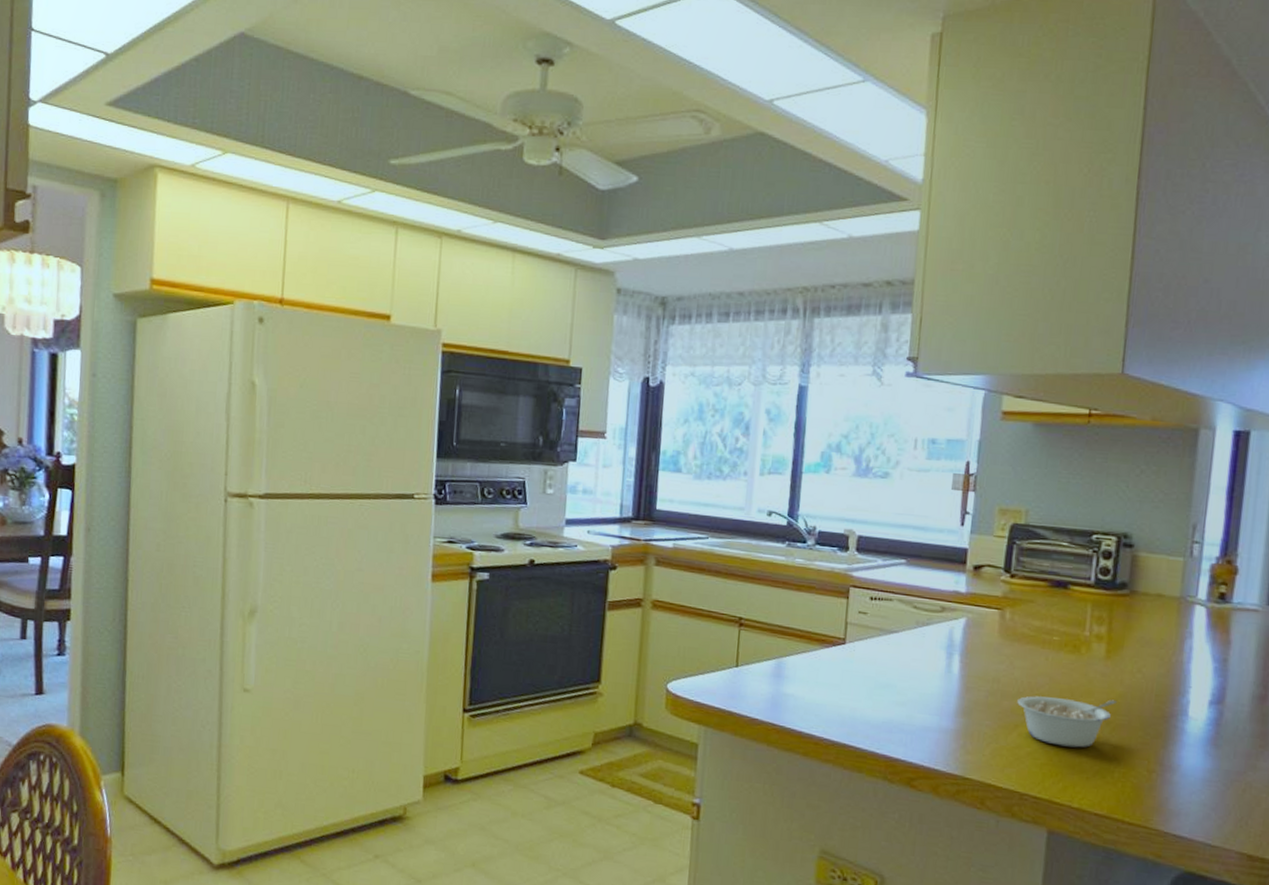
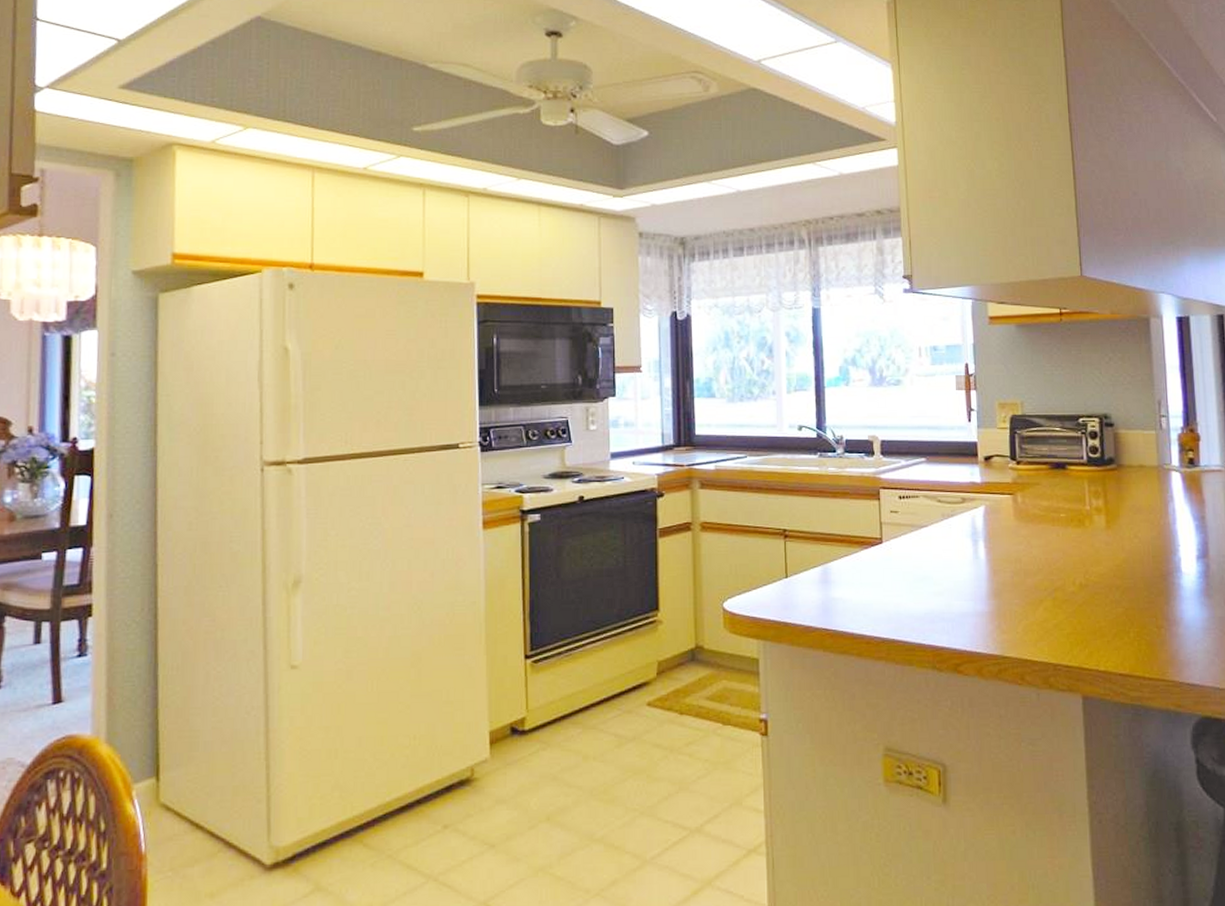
legume: present [1017,696,1118,748] -> none [1039,565,1123,615]

